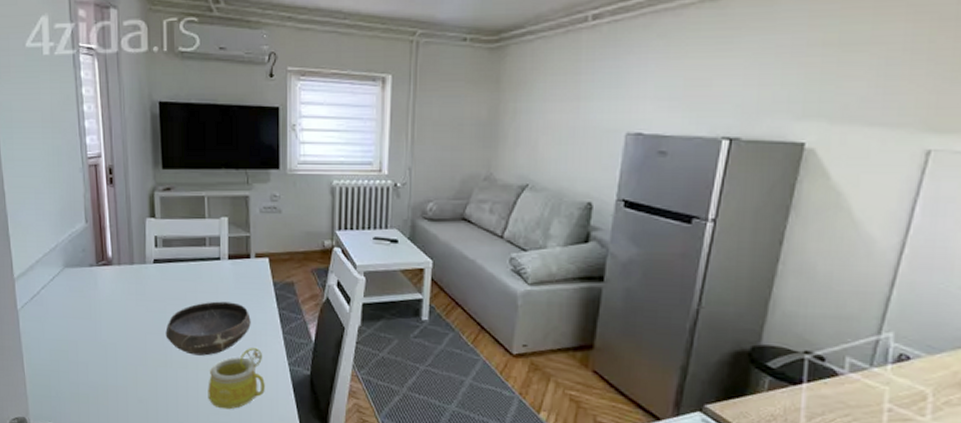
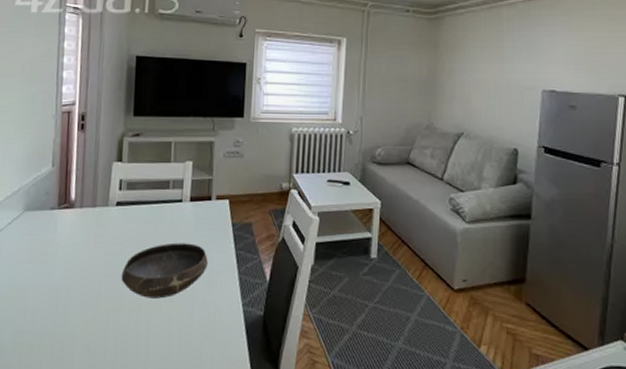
mug: present [208,348,265,410] -> none [159,289,218,355]

